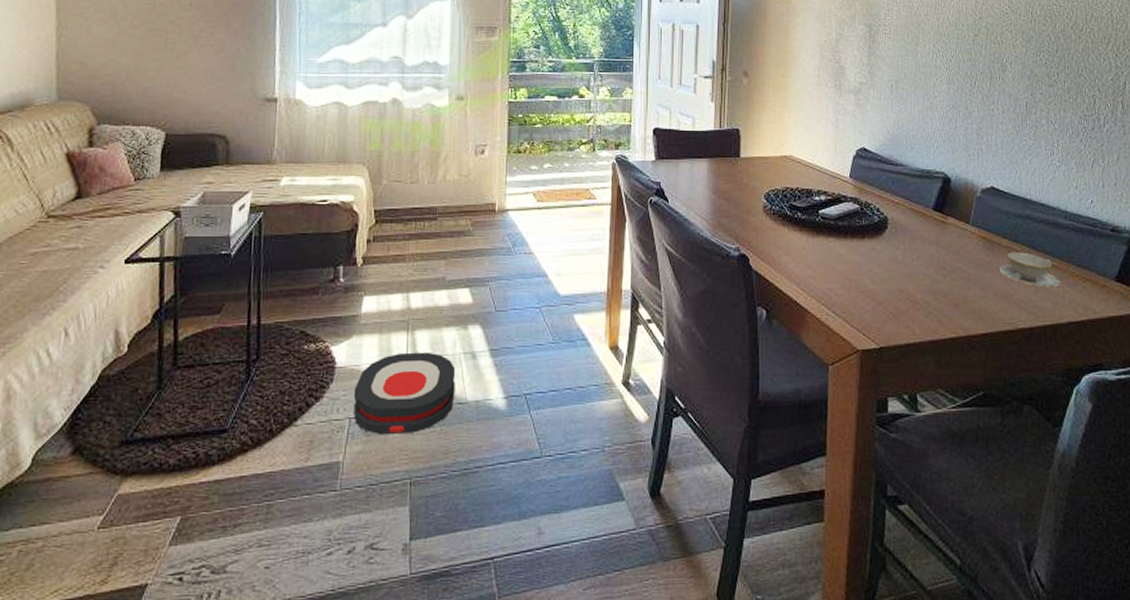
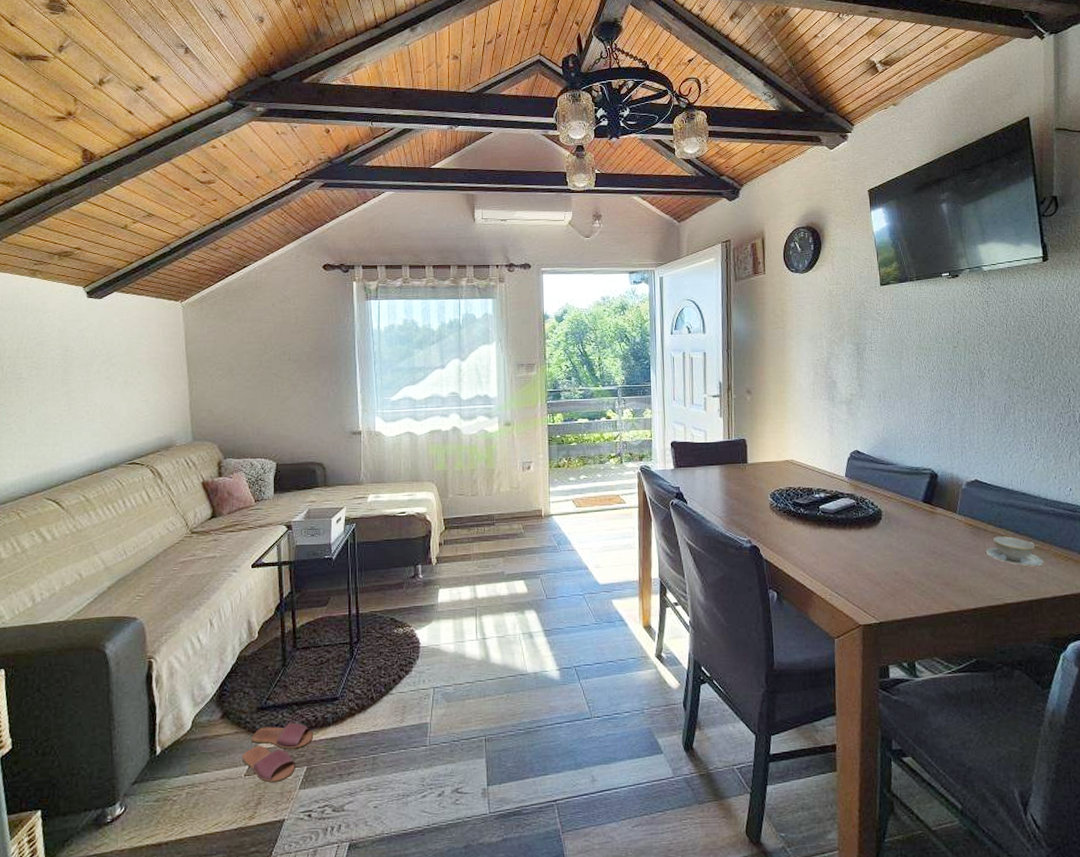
slippers: none [95,460,192,536] -> present [241,722,313,782]
robot vacuum: present [353,351,456,435] -> none [435,633,517,701]

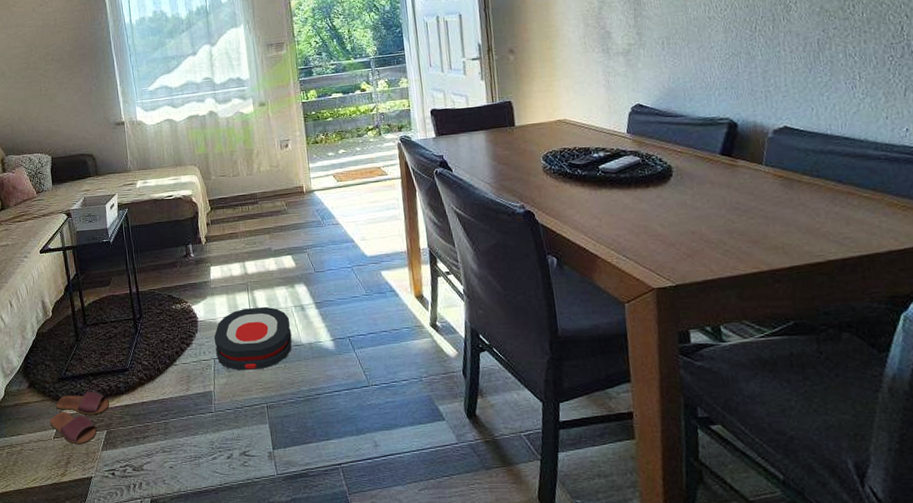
robot vacuum: none [435,633,517,701] -> present [213,306,292,371]
teacup: present [985,536,1044,567] -> none [800,187,876,219]

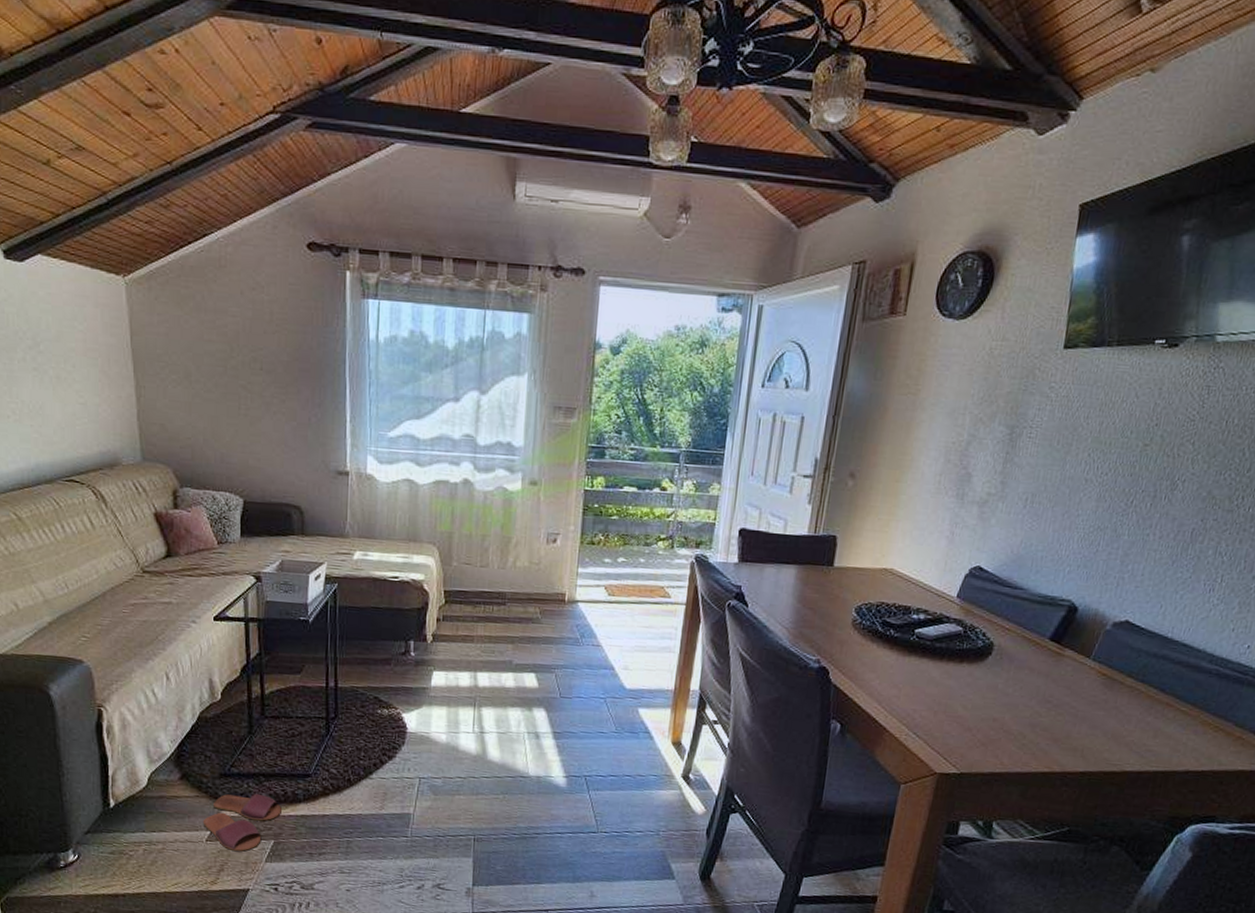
robot vacuum: present [213,306,292,371] -> none [422,726,520,798]

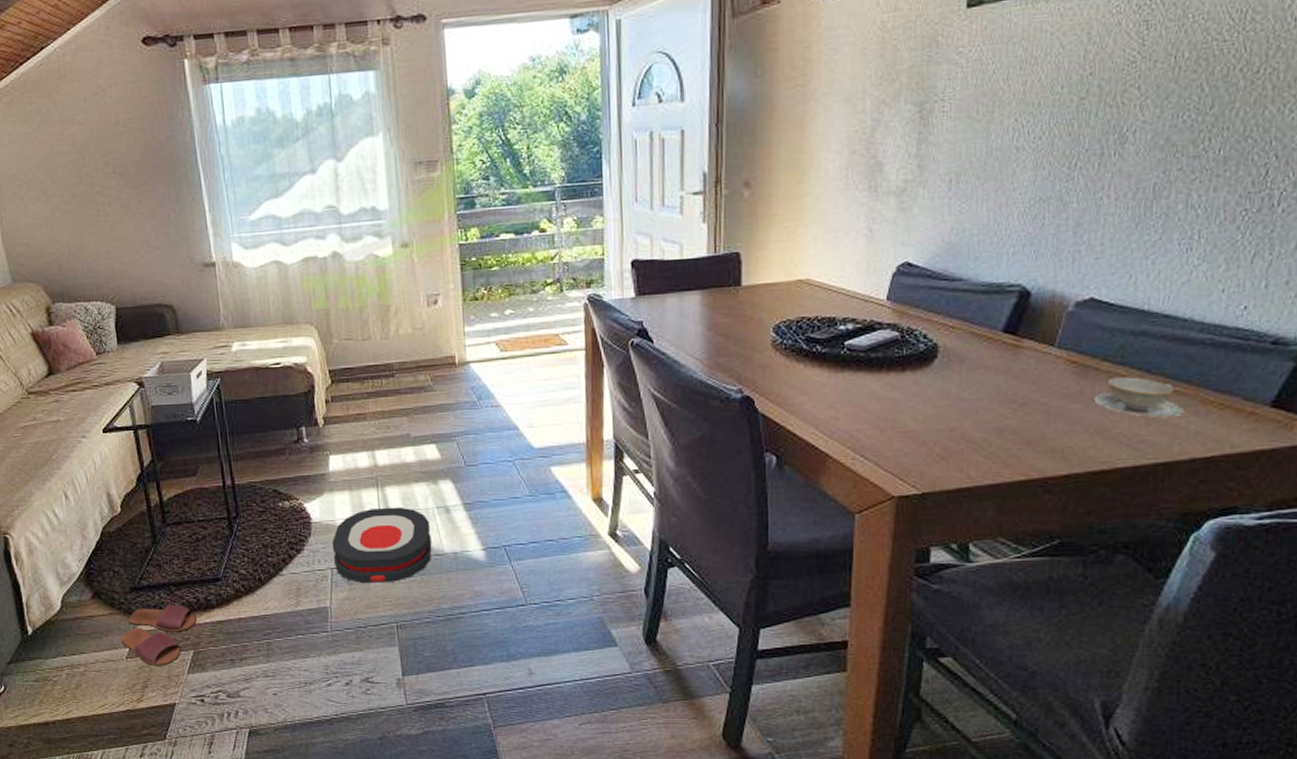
robot vacuum: none [422,726,520,798] -> present [331,506,432,584]
teacup: none [1114,692,1187,734] -> present [1093,377,1185,418]

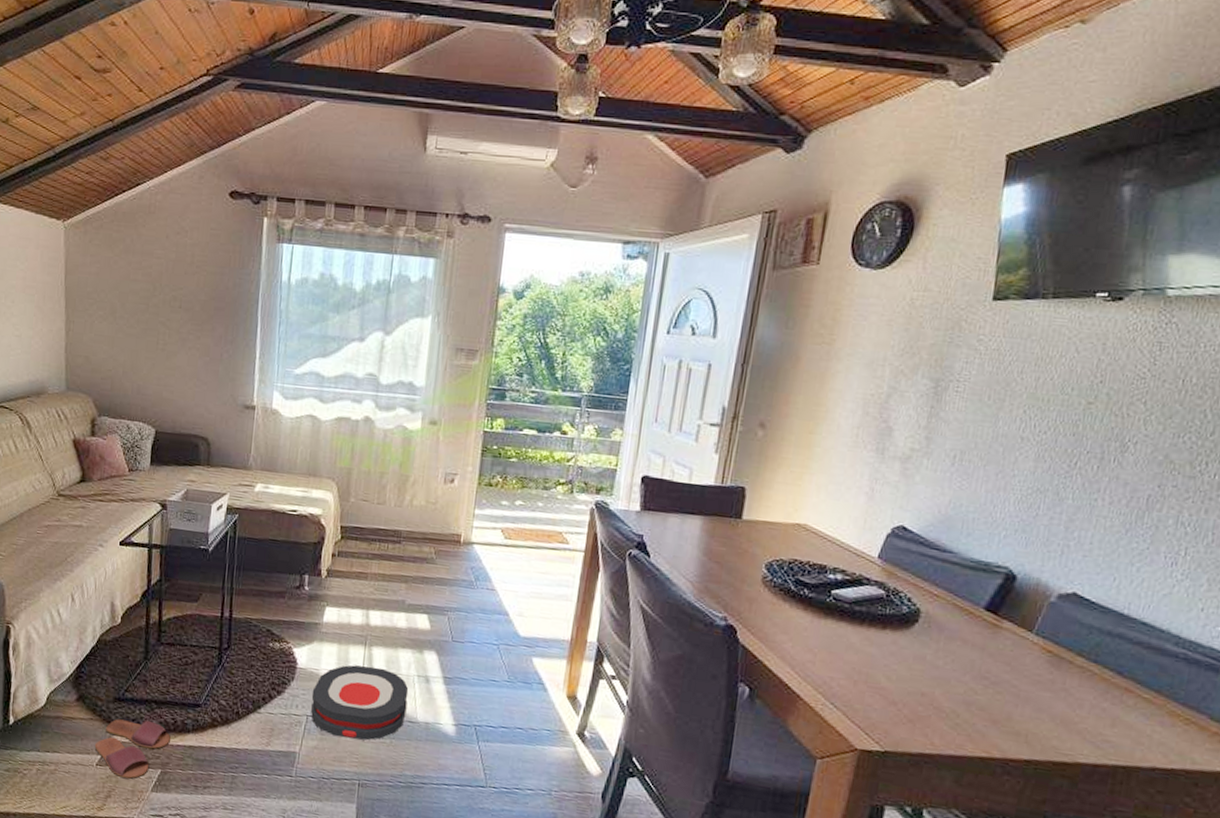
teacup: present [1093,377,1185,418] -> none [1063,673,1152,724]

